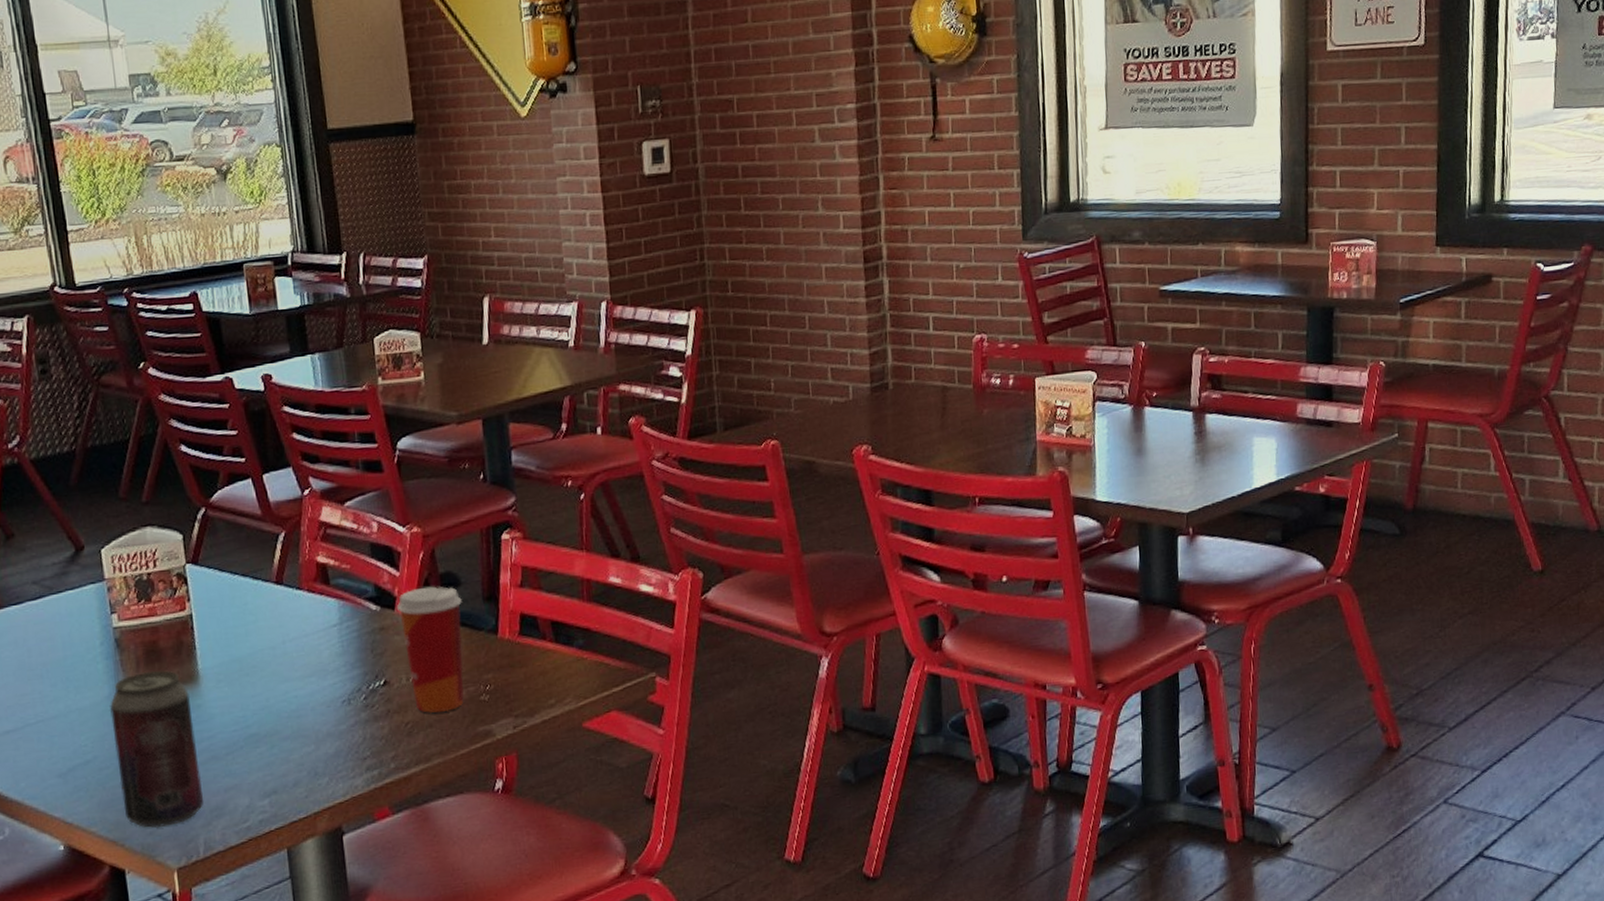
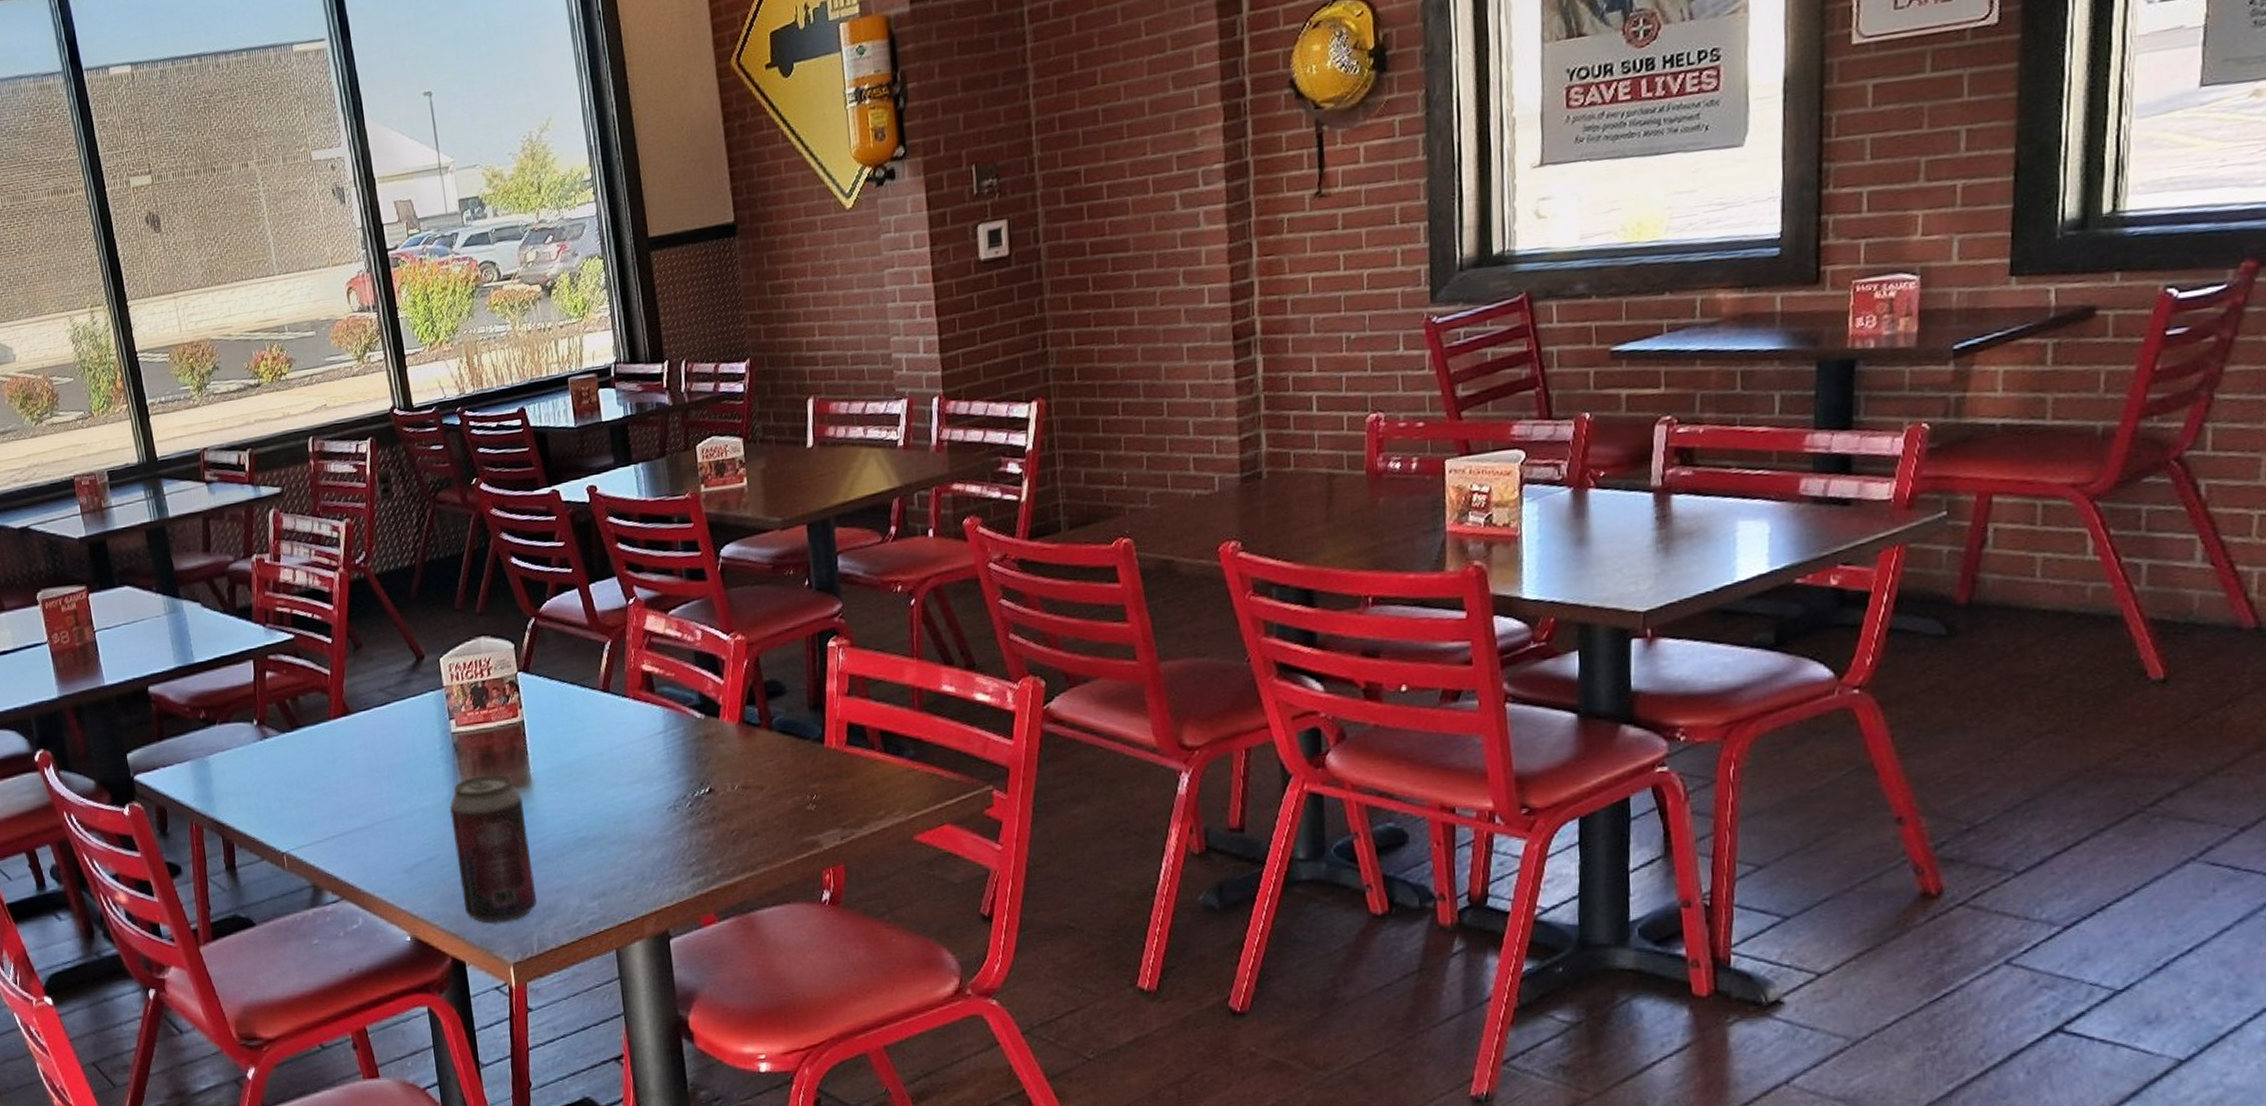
paper cup: present [396,586,464,713] -> none [720,694,790,822]

